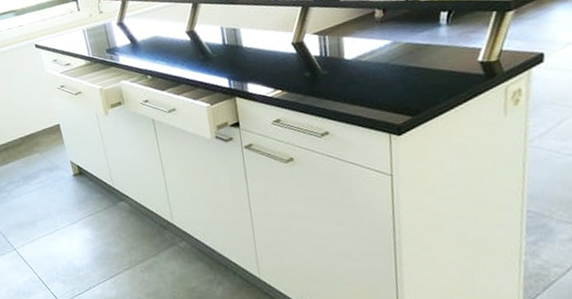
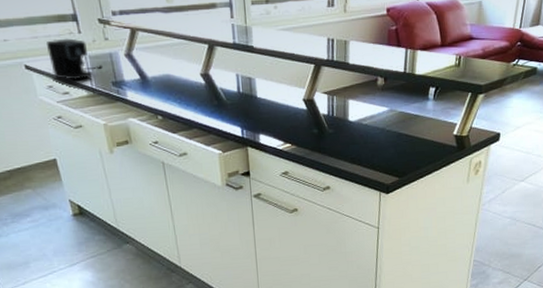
coffee maker: none [52,16,98,53] -> present [47,38,102,81]

